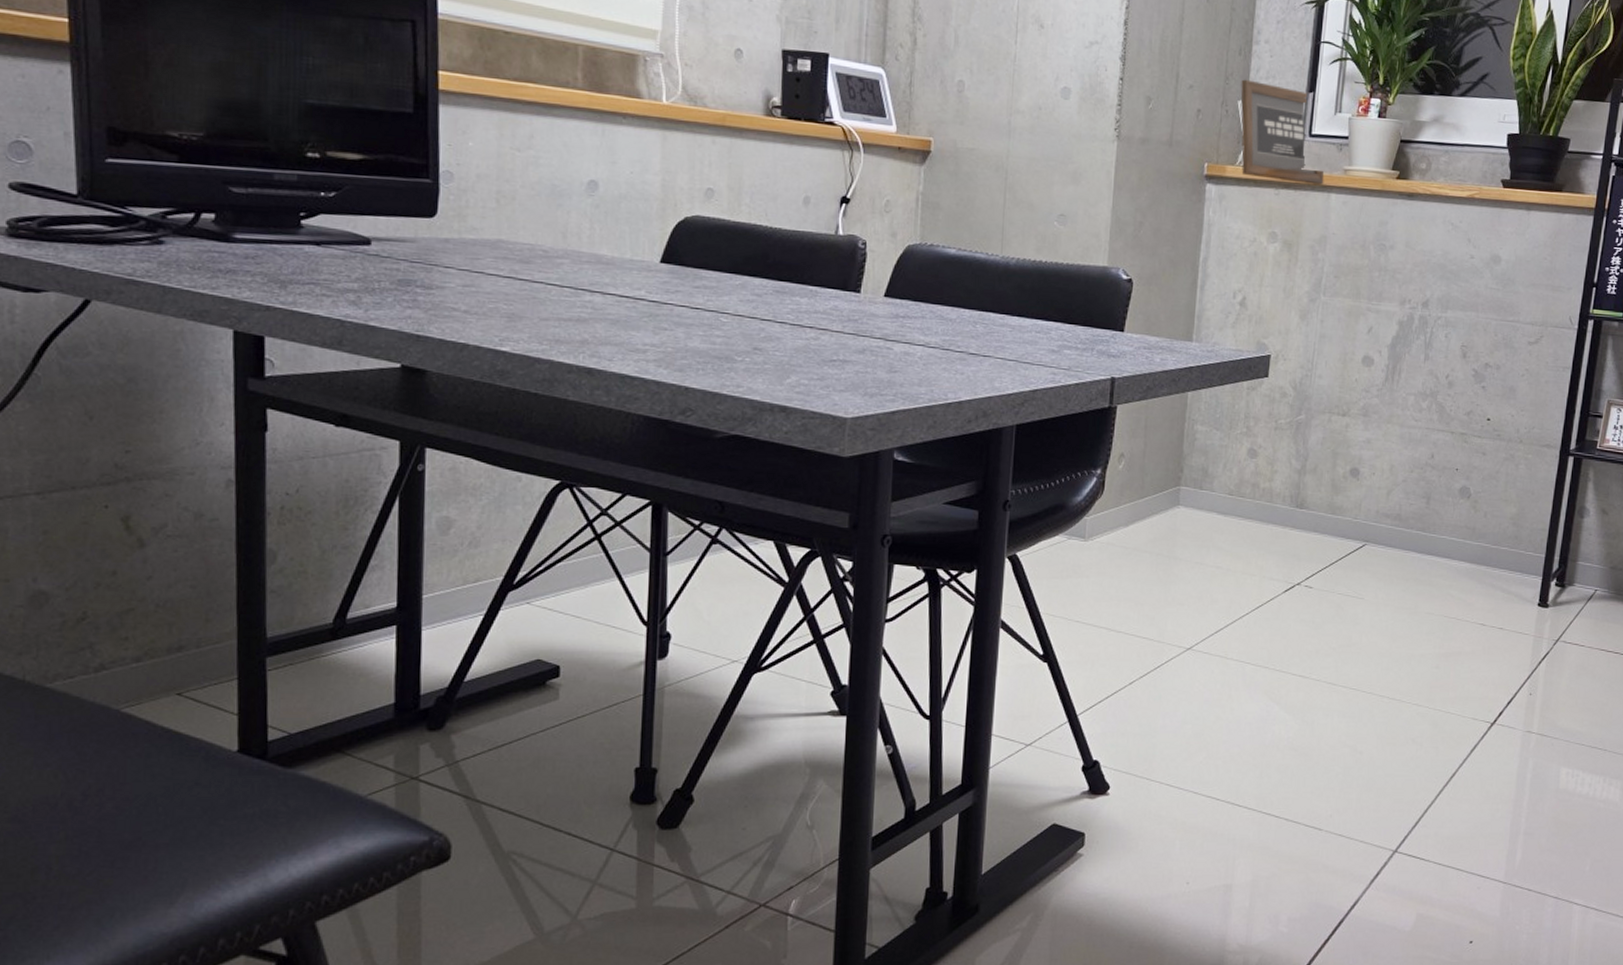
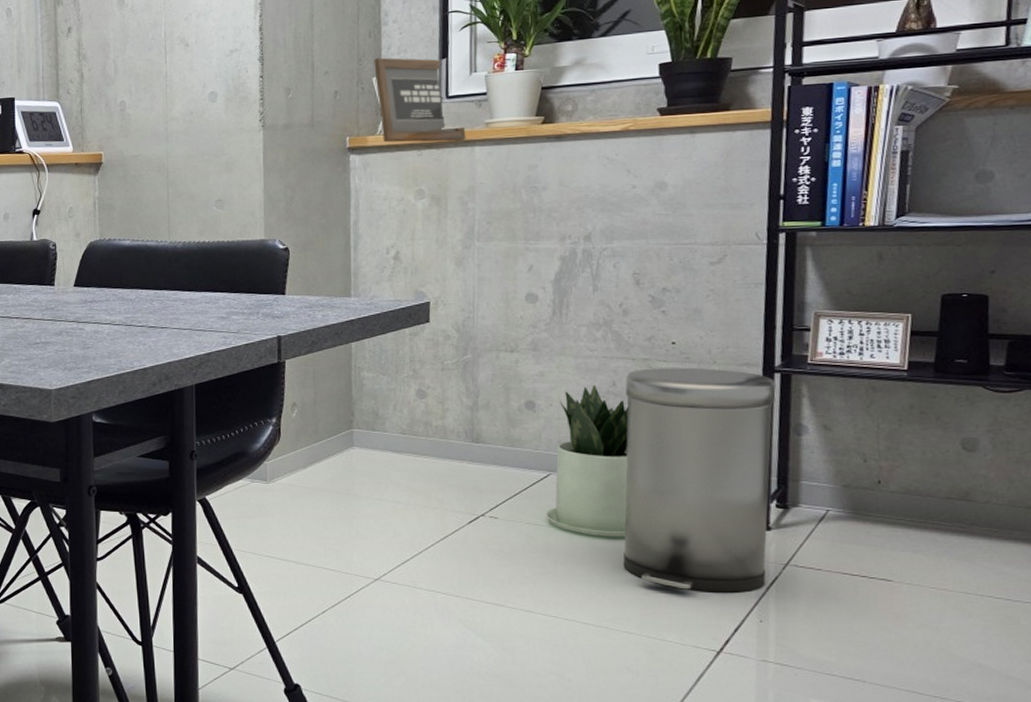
planter: none [1356,456,1442,610] -> present [545,385,629,537]
pedal bin: none [1420,443,1569,667] -> present [623,367,776,593]

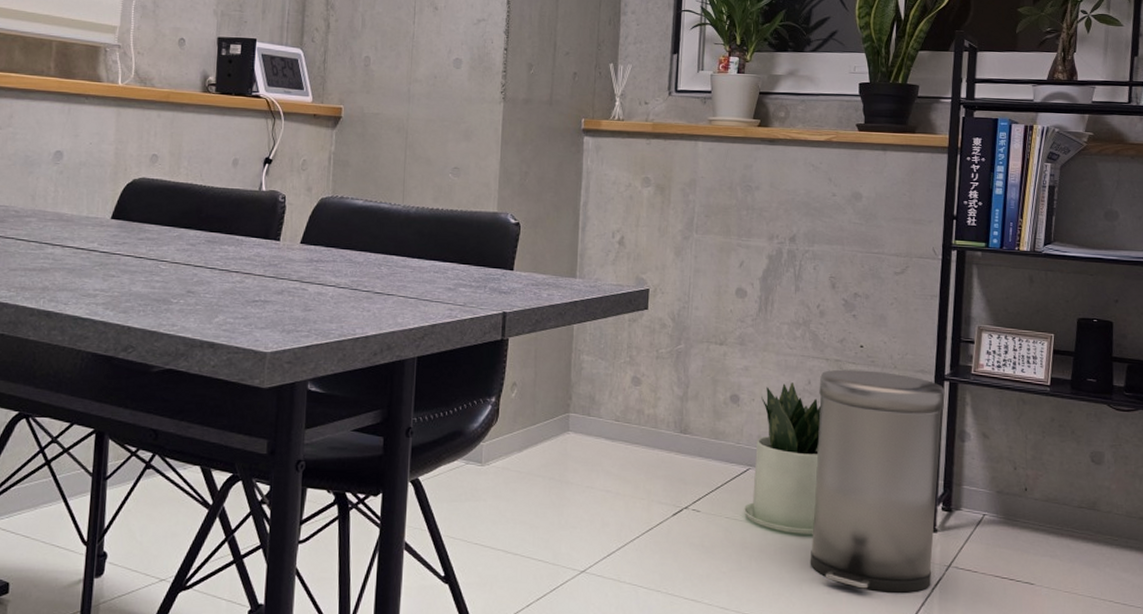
picture frame: present [374,57,466,143] -> none [612,45,691,134]

